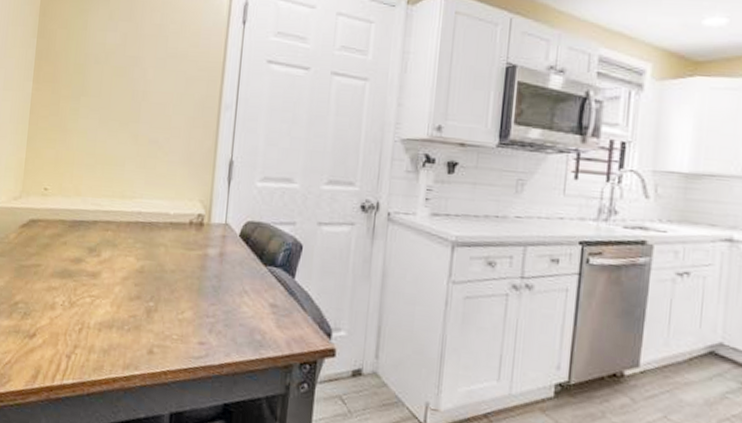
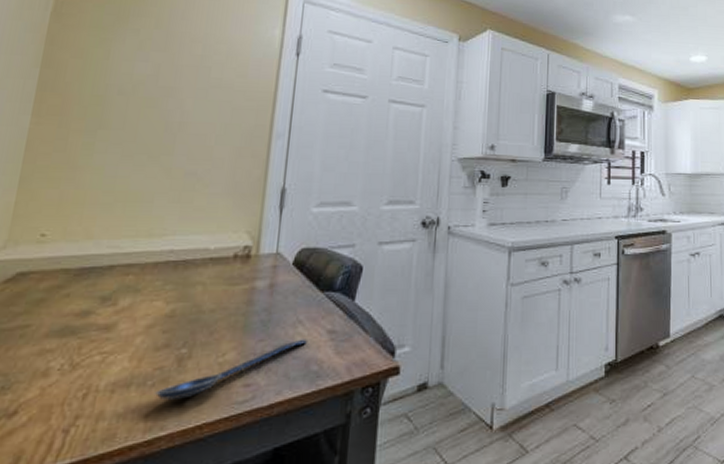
spoon: none [130,308,253,346] -> present [154,339,308,400]

